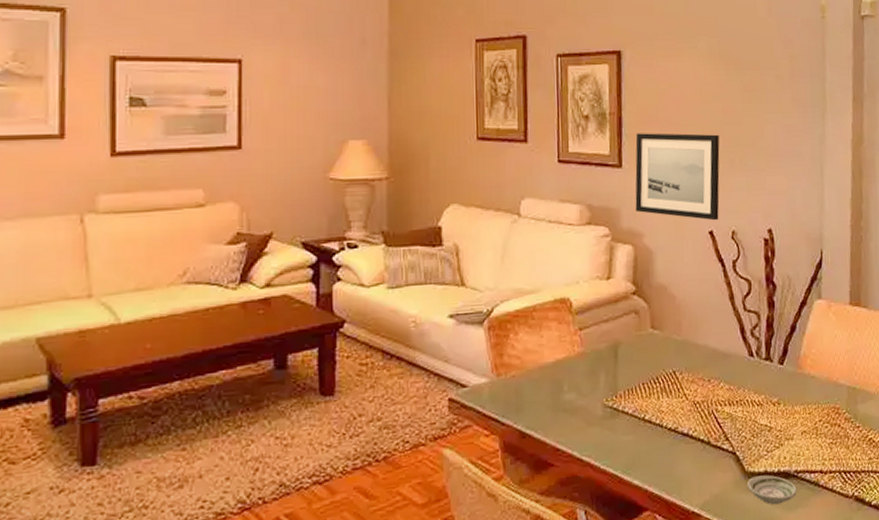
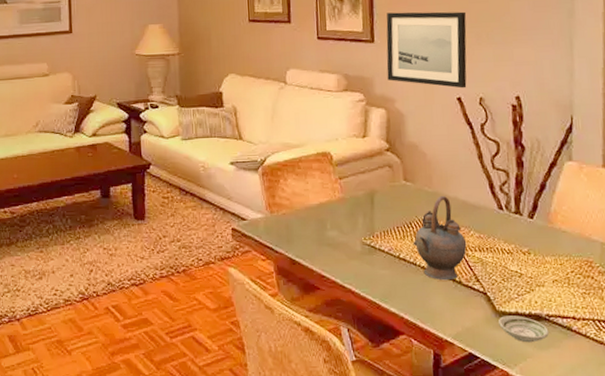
teapot: none [659,343,717,442] -> present [412,195,467,281]

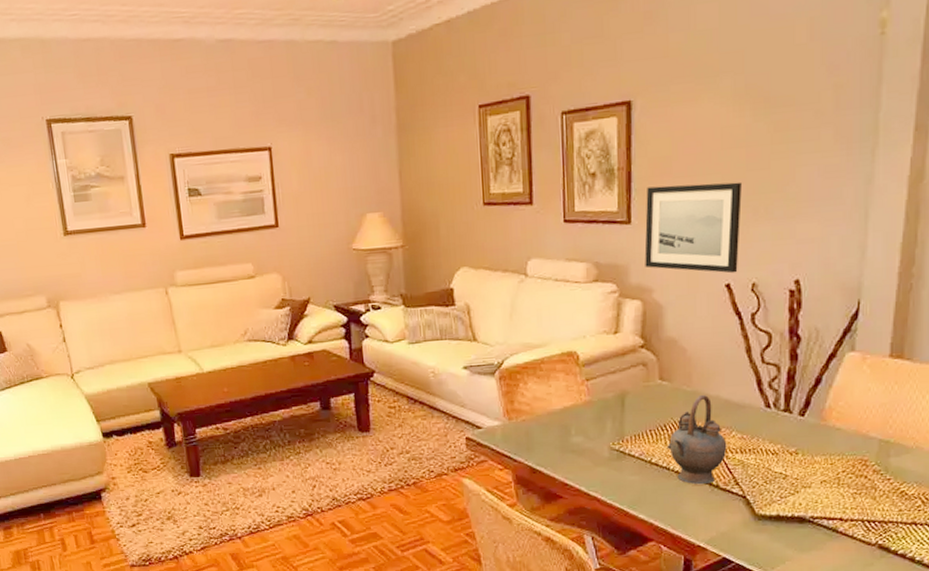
saucer: present [499,315,549,343] -> none [758,518,812,546]

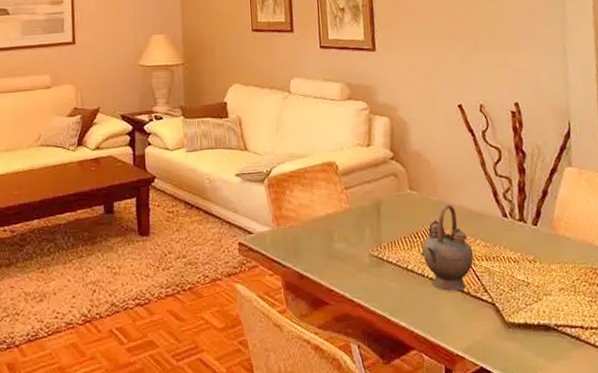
wall art: present [644,181,743,274] -> none [386,19,467,96]

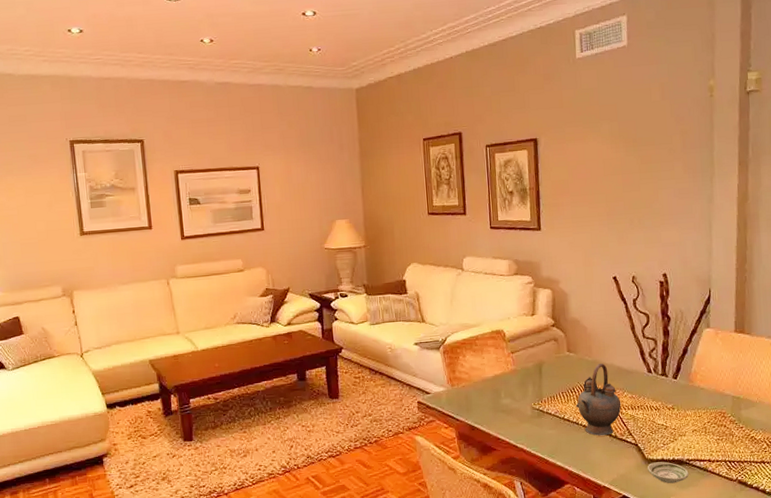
saucer: none [508,326,559,355] -> present [648,461,689,484]

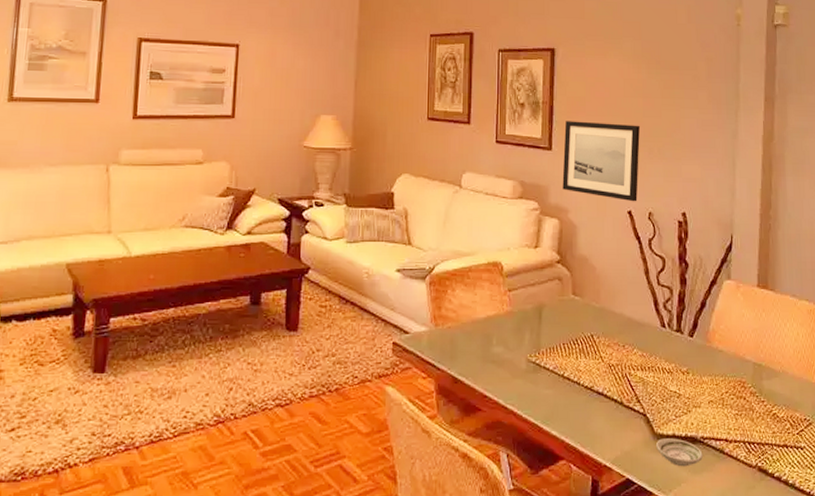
wall art: none [551,200,621,269] -> present [562,121,641,202]
teapot: present [575,363,621,436] -> none [577,311,630,401]

